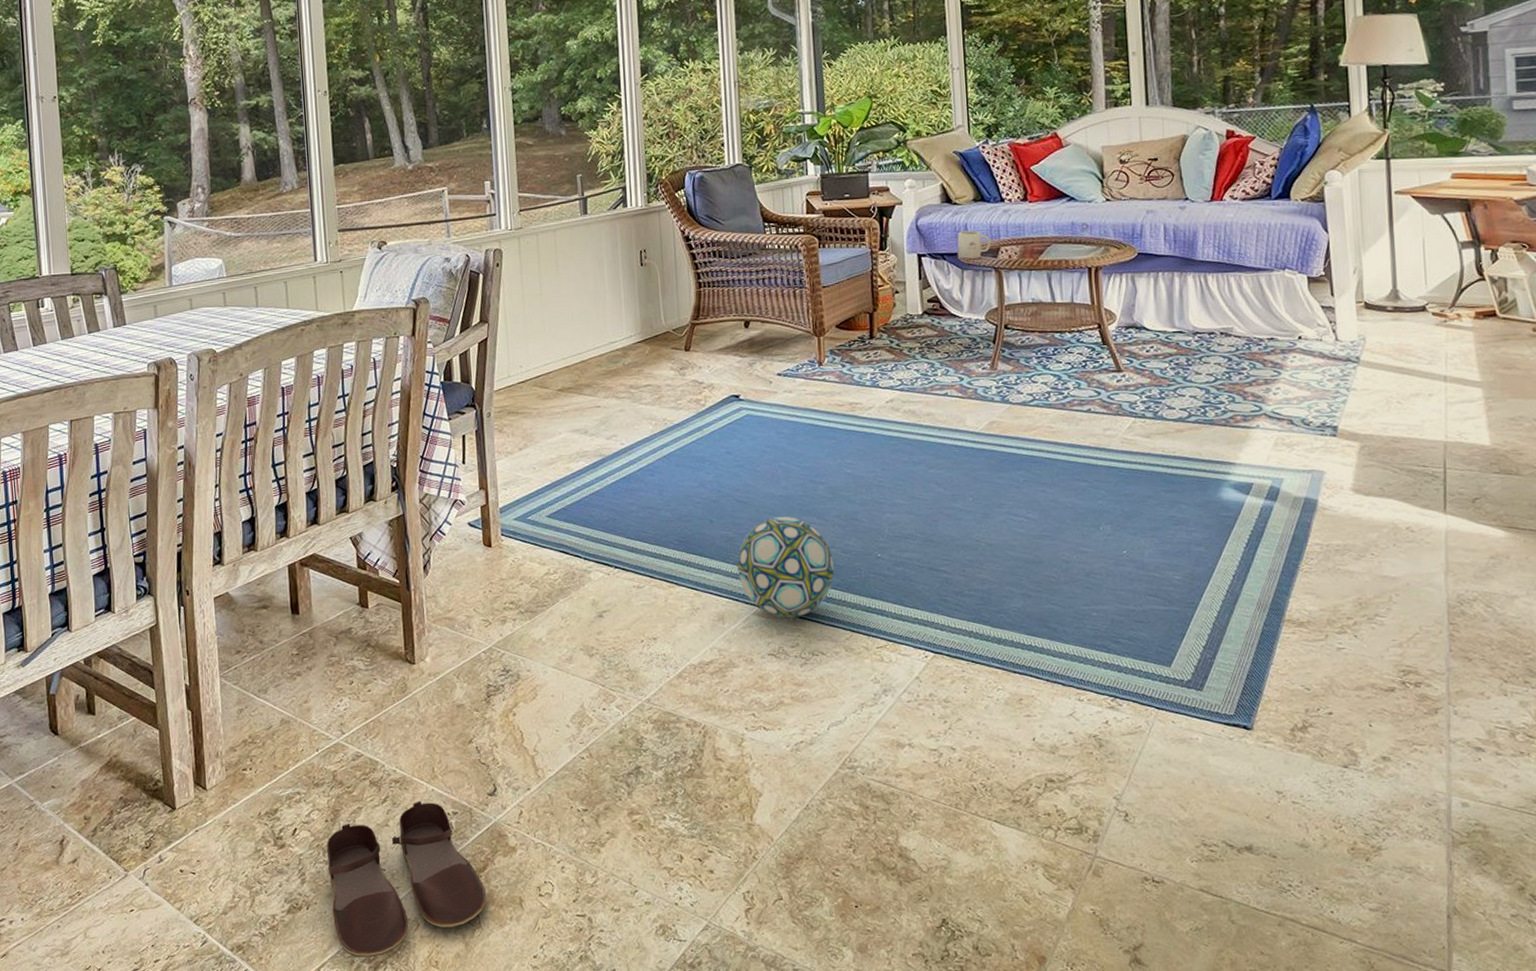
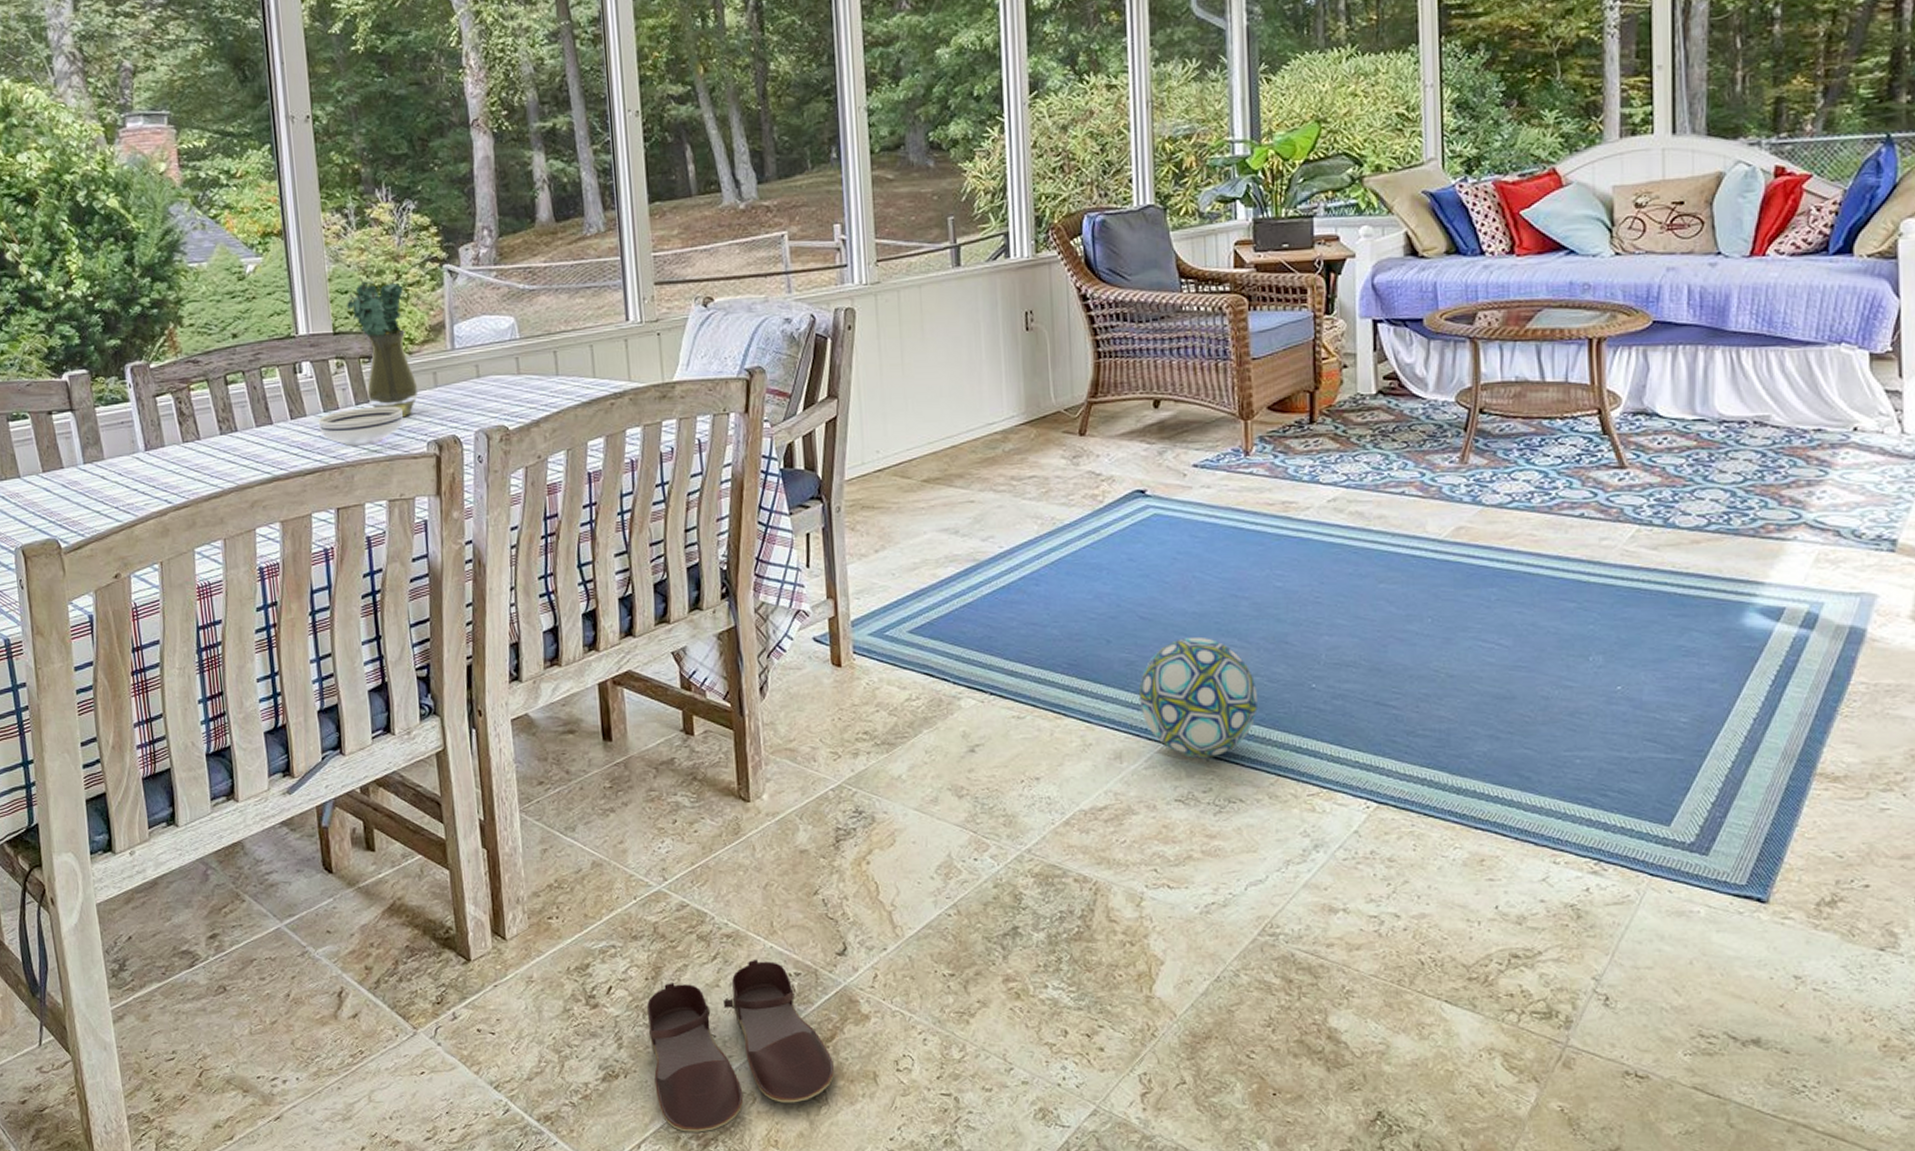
bowl: none [56,334,128,369] -> present [318,406,404,447]
vase: none [83,227,141,342] -> present [347,277,419,416]
mug: present [957,230,991,260] -> none [1423,290,1465,327]

